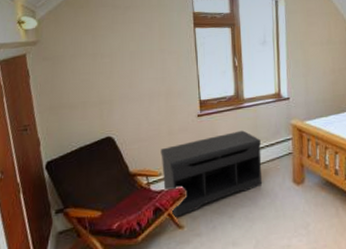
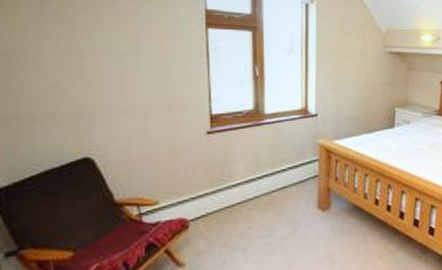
bench: present [161,130,262,217] -> none [157,150,283,254]

